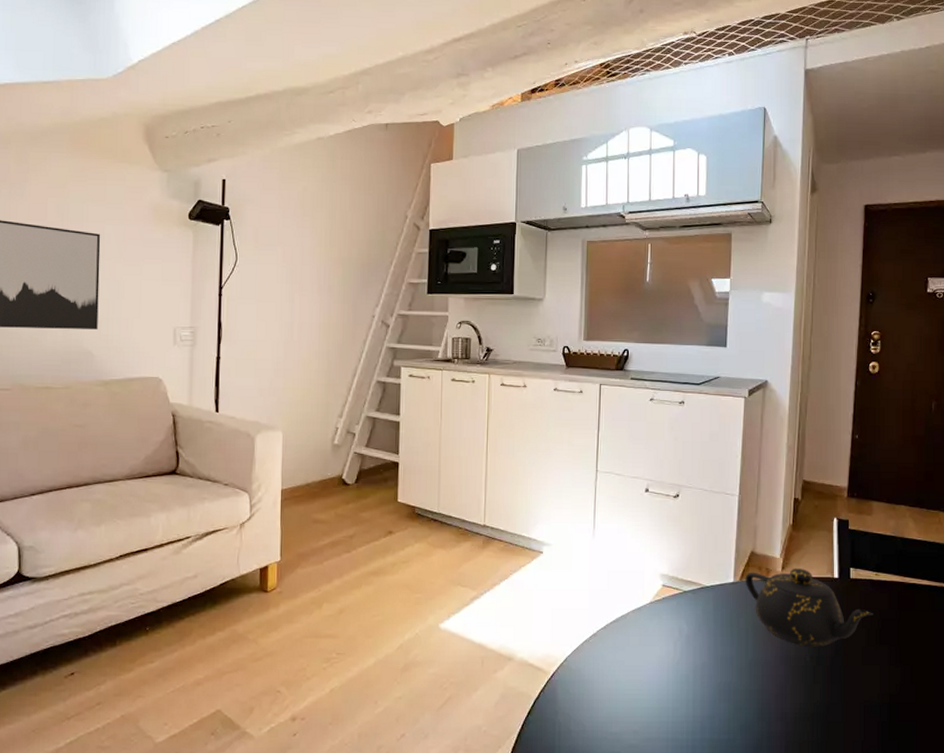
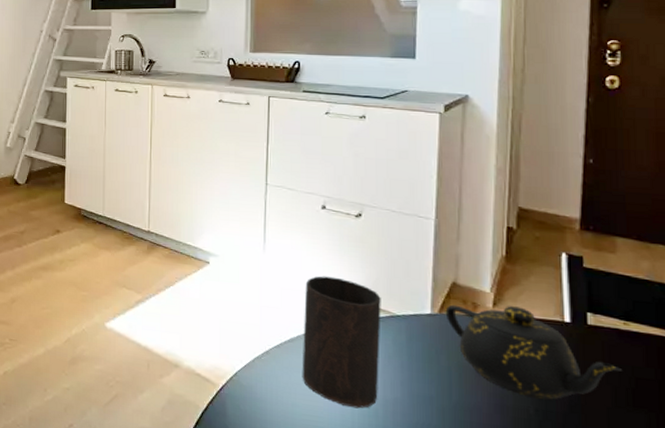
cup: none [625,556,694,677] -> present [302,276,381,409]

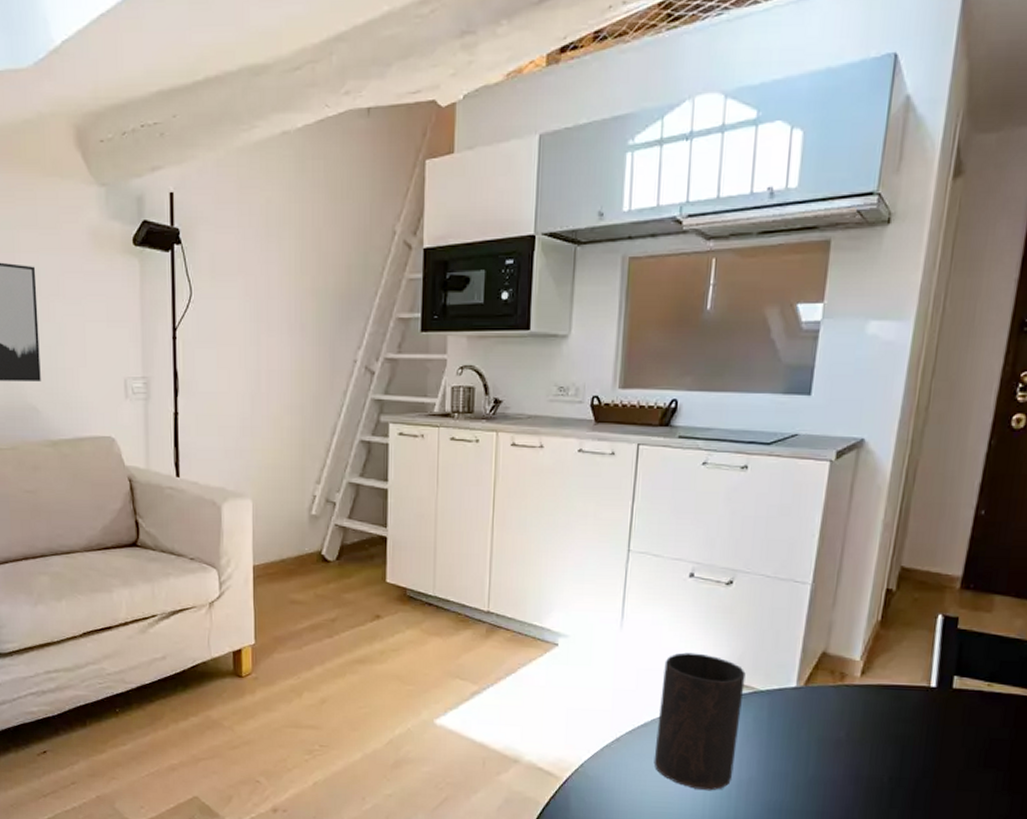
teapot: present [445,304,622,401] -> none [811,673,979,768]

